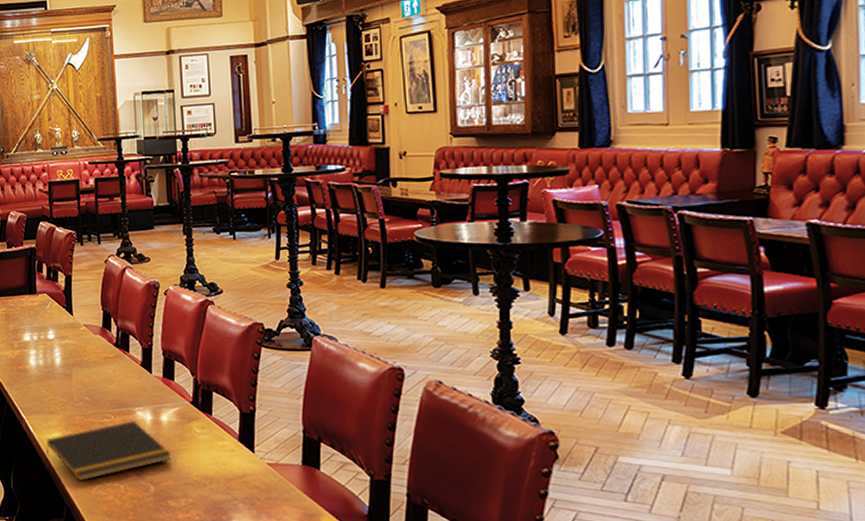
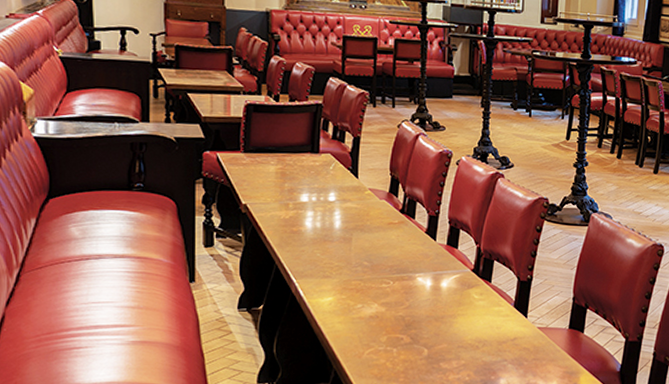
notepad: present [46,421,171,482] -> none [315,287,448,346]

